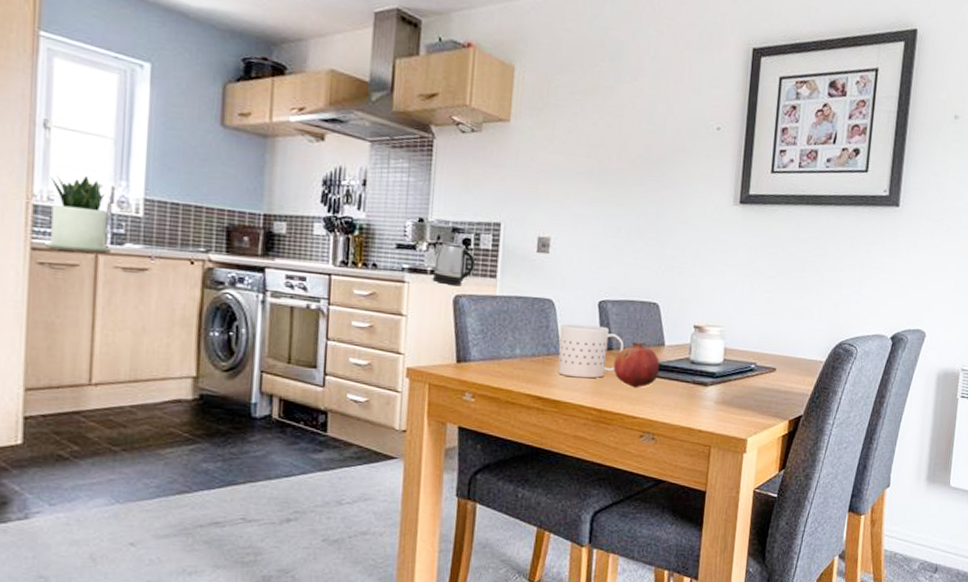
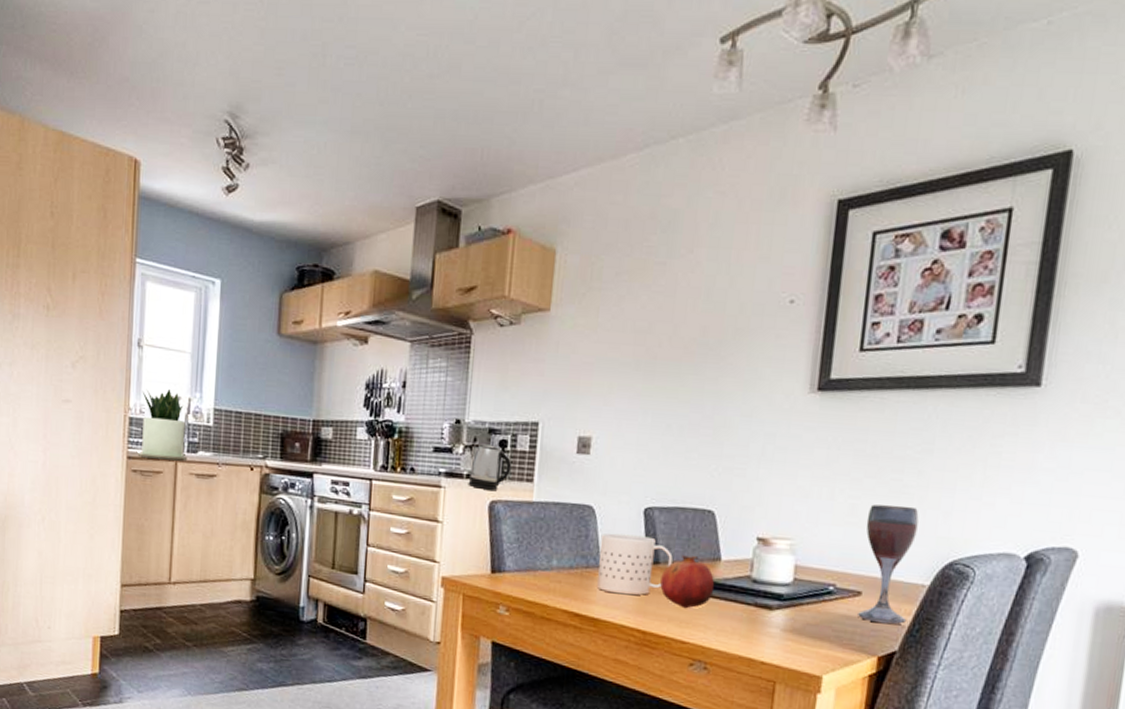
cup: none [773,297,817,394] -> present [858,504,919,625]

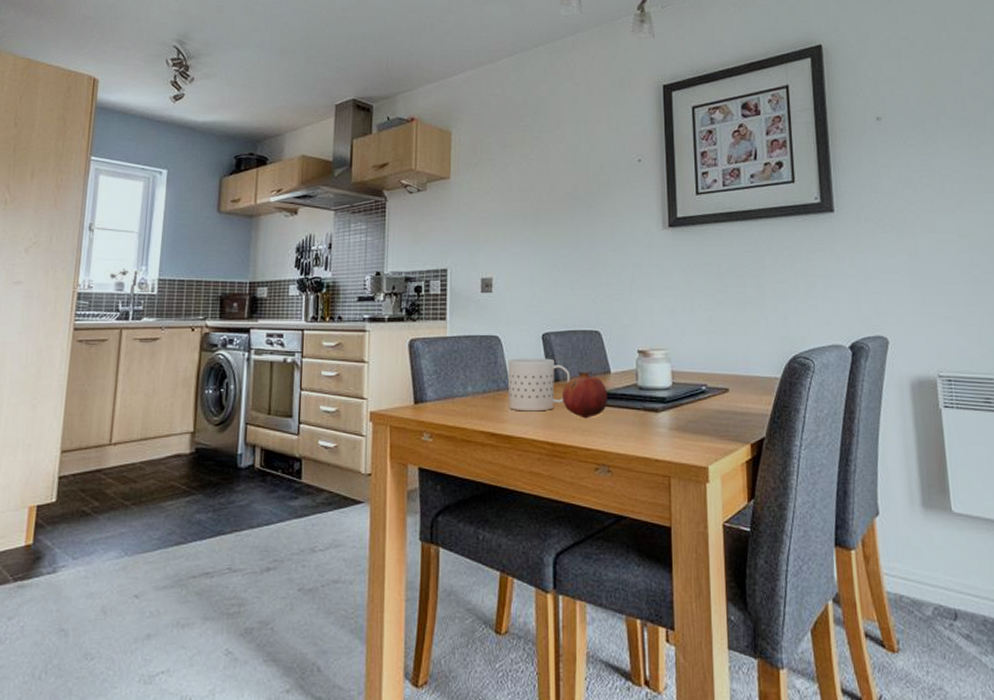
planter: present [137,389,188,461] -> none [84,265,132,328]
kettle: present [468,444,512,491] -> none [389,291,427,331]
cup: present [858,504,919,625] -> none [722,313,769,415]

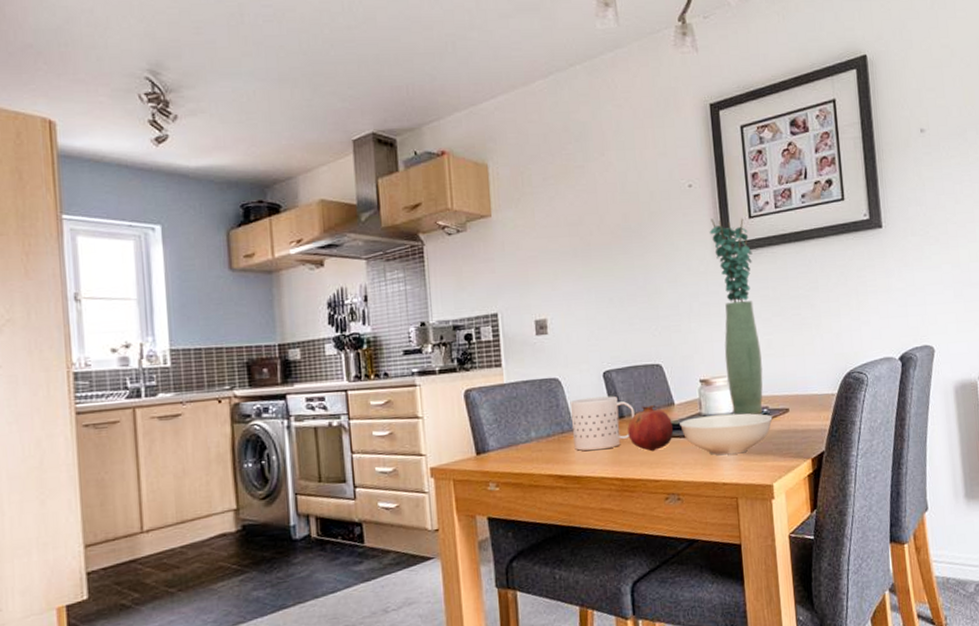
bowl: none [615,388,711,430] -> present [680,413,773,456]
vase: none [656,193,703,392] -> present [709,218,763,416]

